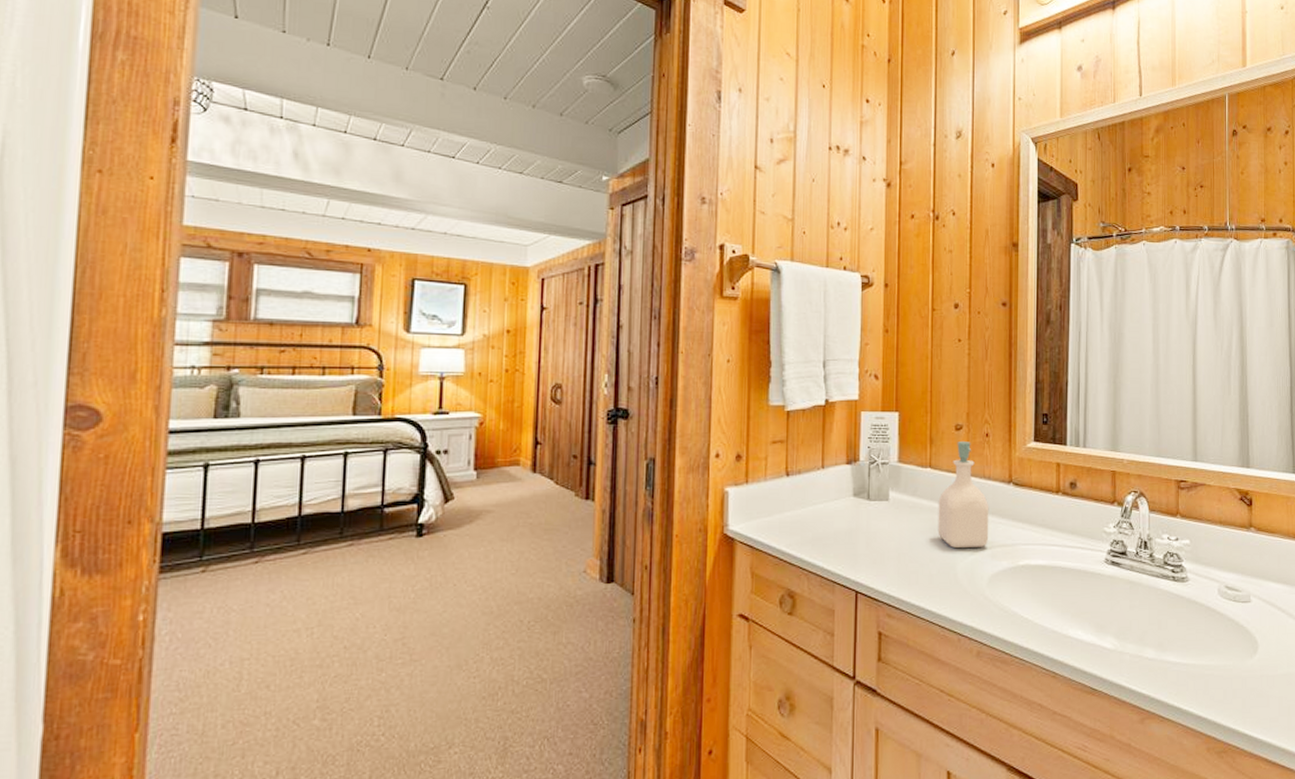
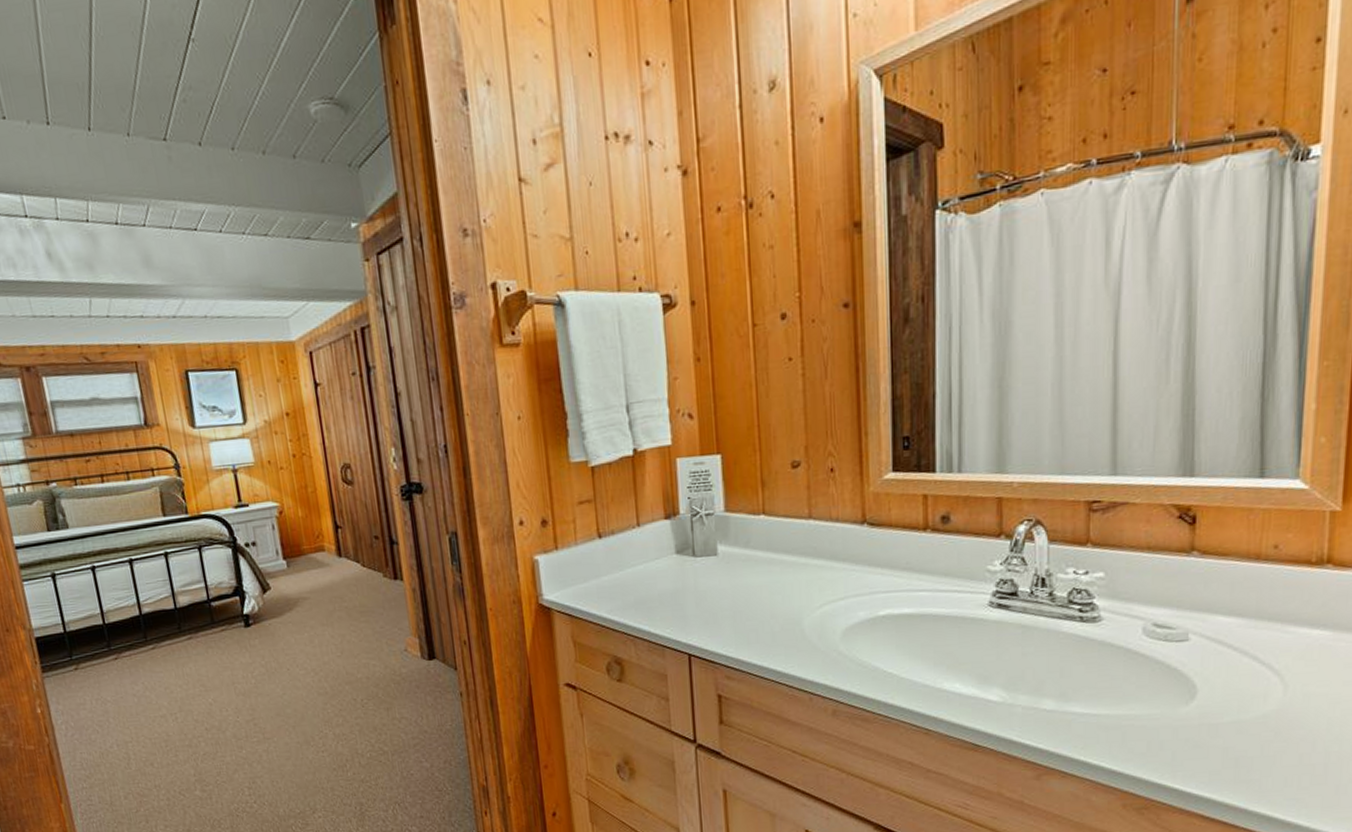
soap bottle: present [938,442,989,548] -> none [776,480,841,601]

